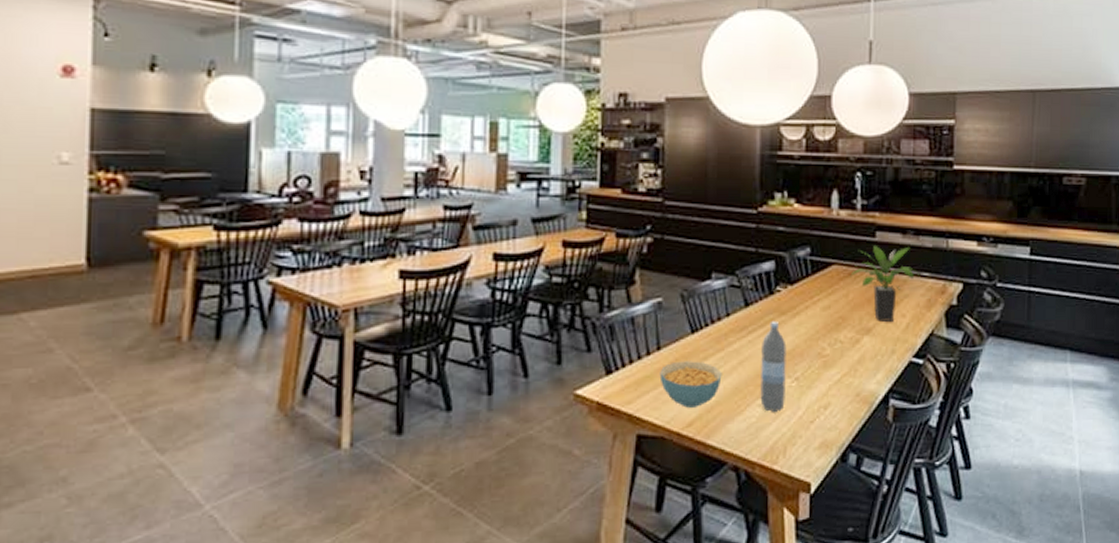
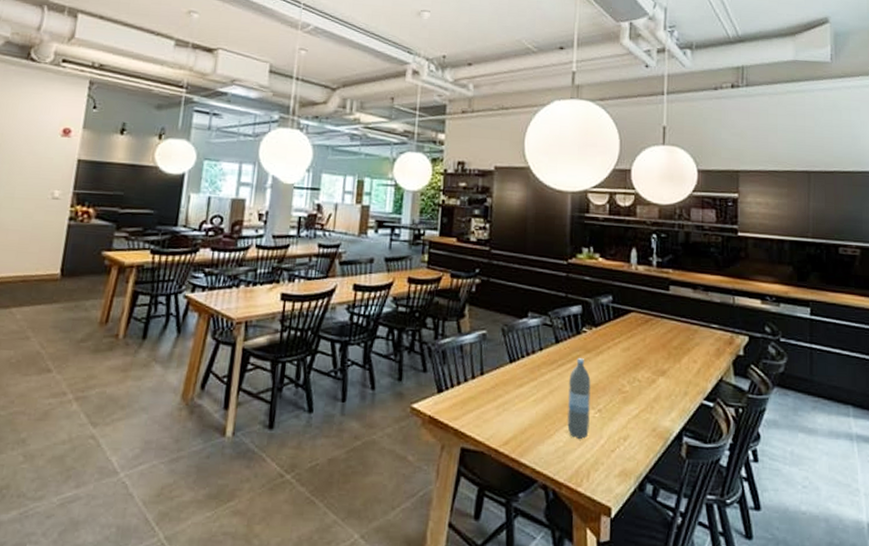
cereal bowl: present [659,361,722,408] -> none [482,386,535,428]
potted plant: present [850,246,919,323] -> none [647,298,709,367]

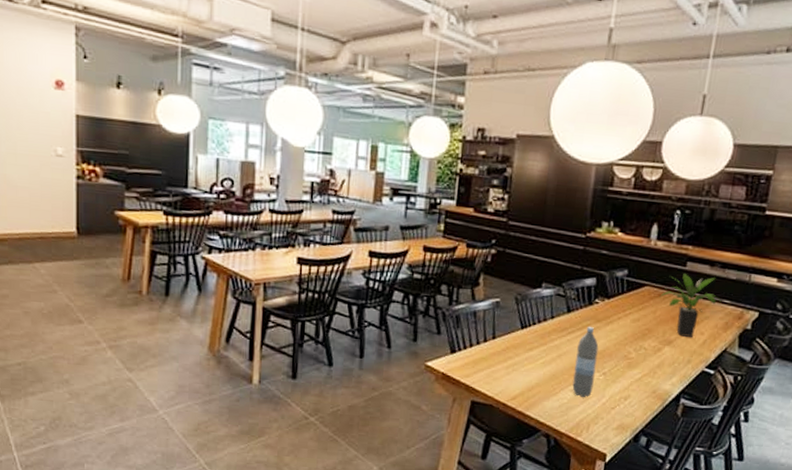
potted plant: none [647,298,709,367] -> present [659,274,721,338]

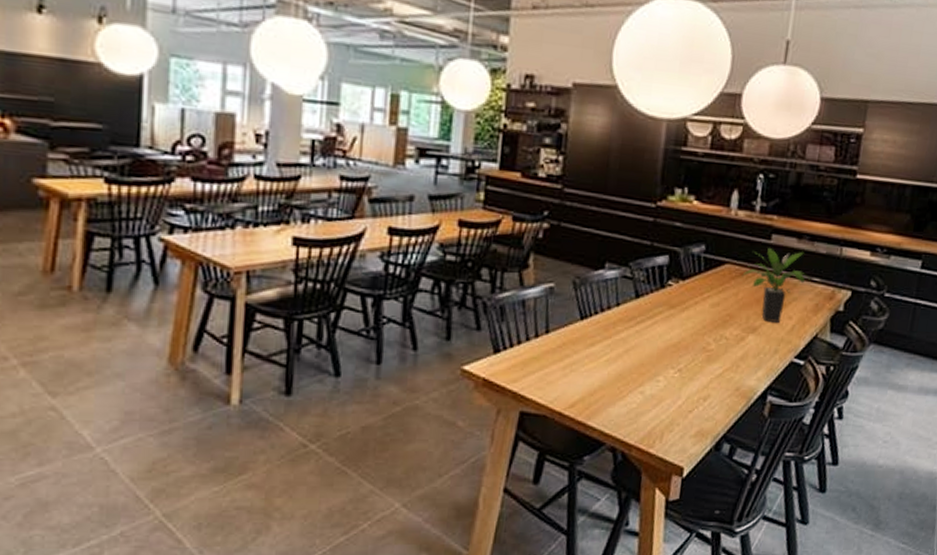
water bottle: present [572,326,599,398] -> none [642,313,673,401]

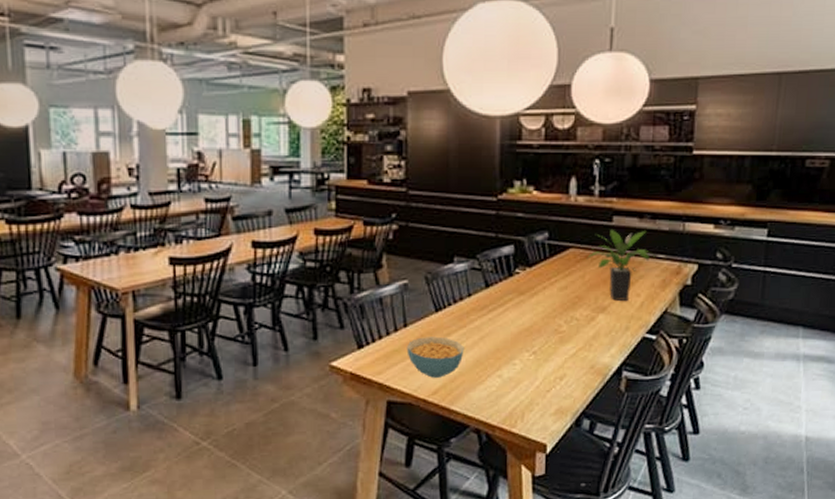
cereal bowl: none [546,345,608,390] -> present [406,336,464,378]

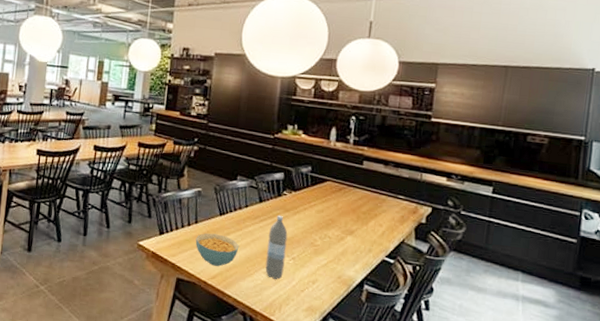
water bottle: none [500,300,525,383] -> present [265,215,288,280]
potted plant: present [587,230,655,302] -> none [340,171,396,229]

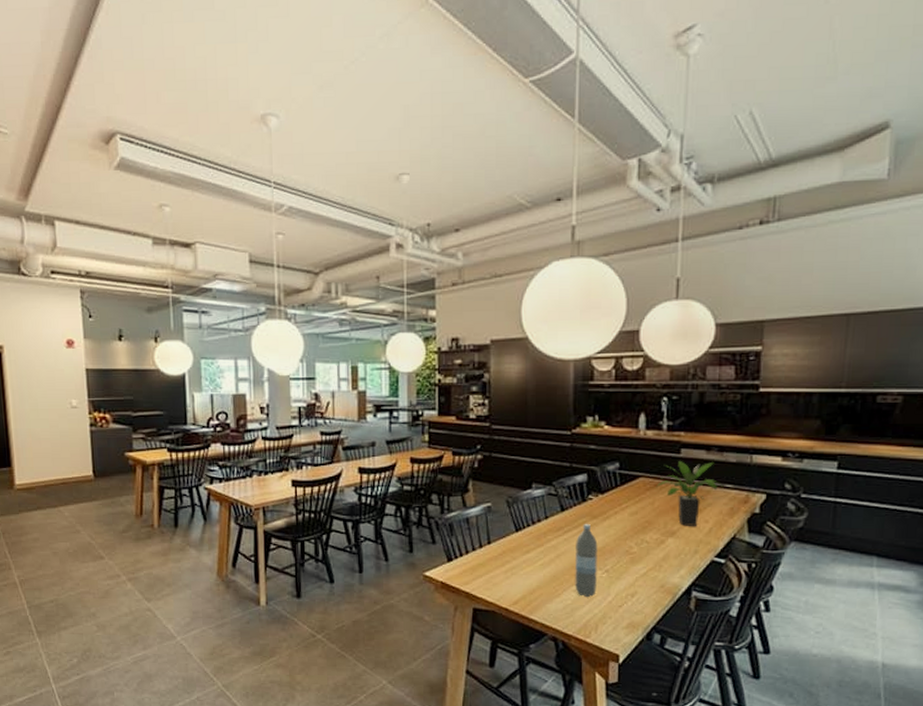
cereal bowl: present [195,233,239,266] -> none [490,553,542,590]
potted plant: none [340,171,396,229] -> present [656,461,723,527]

